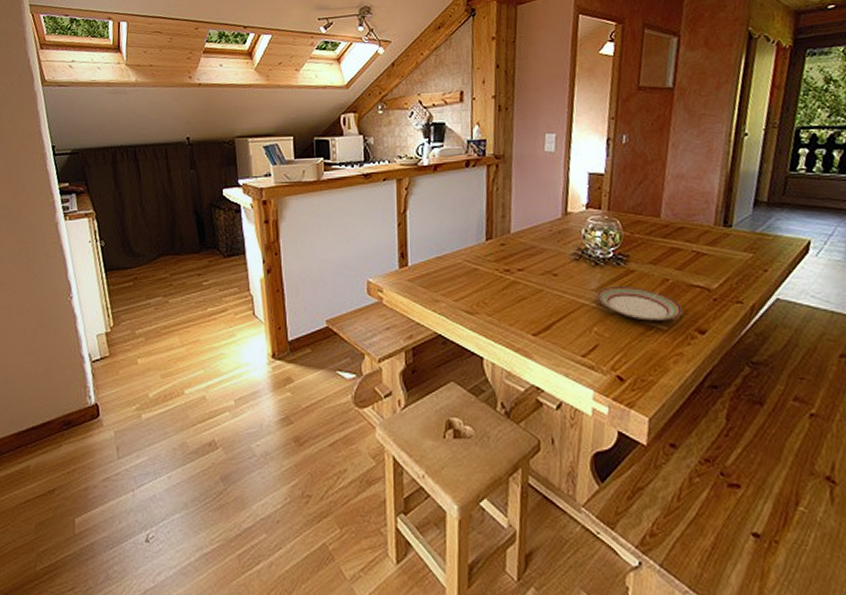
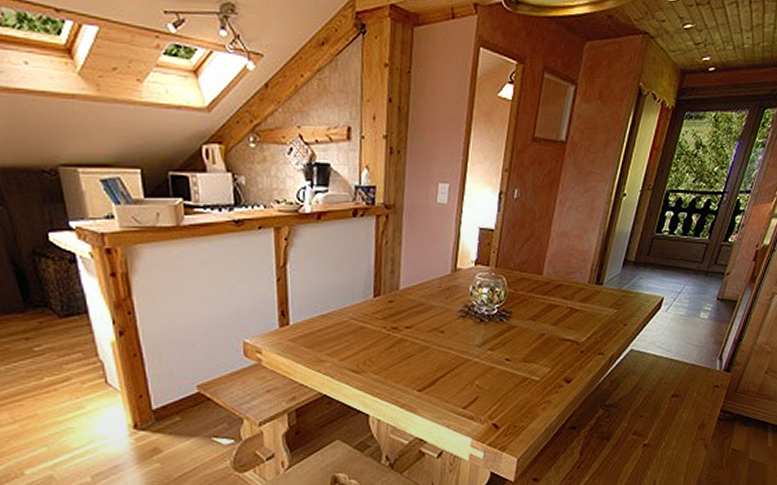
plate: present [596,286,682,321] -> none [480,341,553,373]

